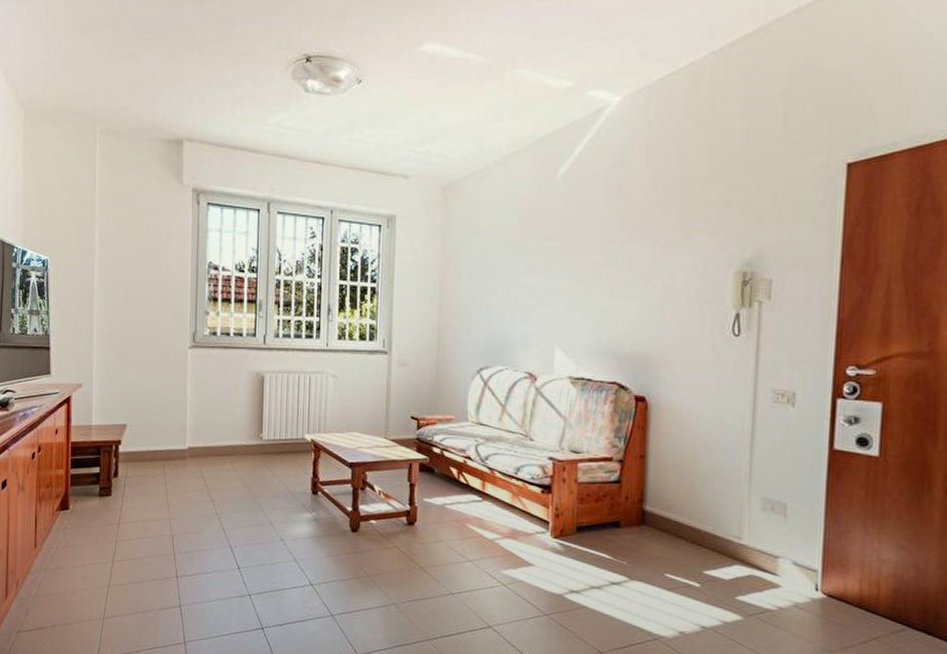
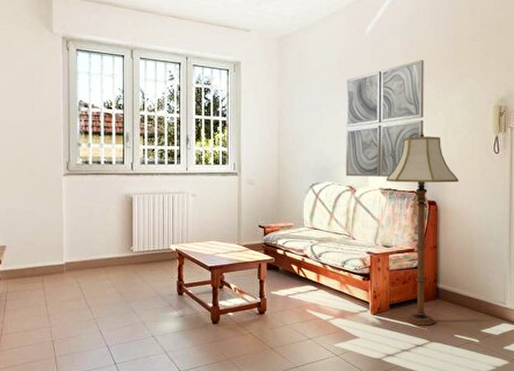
wall art: none [524,210,637,363] -> present [346,59,424,177]
floor lamp: none [578,305,679,559] -> present [386,132,459,326]

